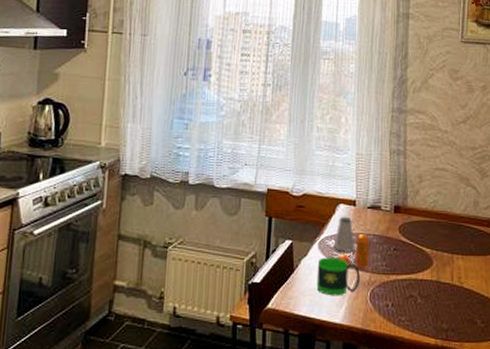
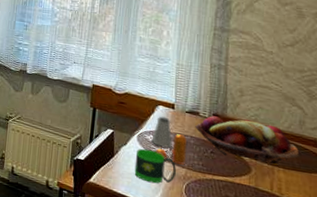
fruit basket: none [376,208,475,253] -> present [194,116,299,164]

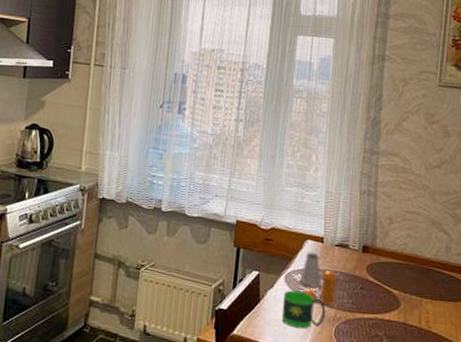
fruit basket: present [194,116,299,164] -> none [343,247,445,296]

